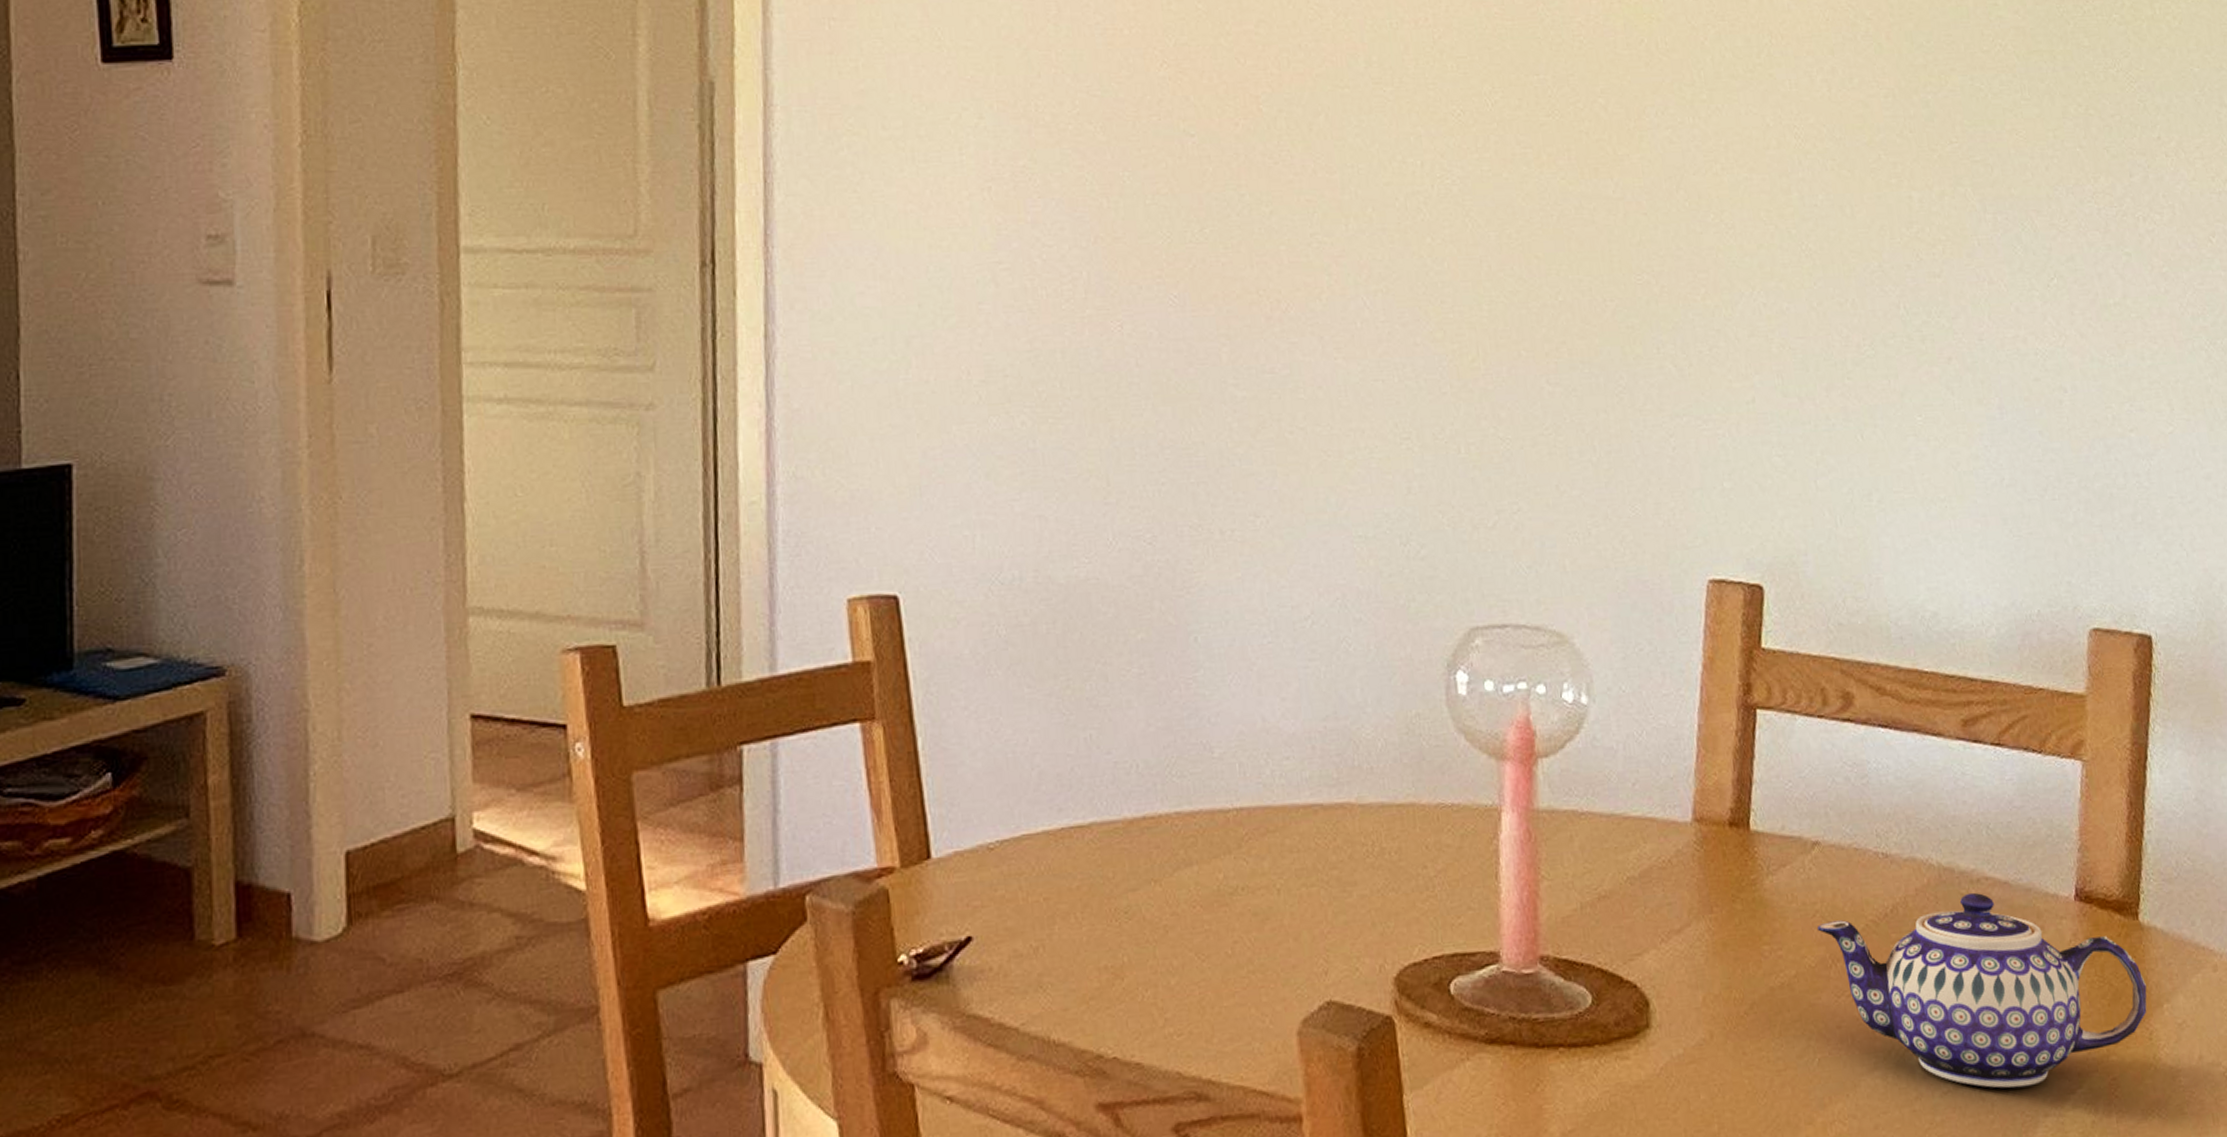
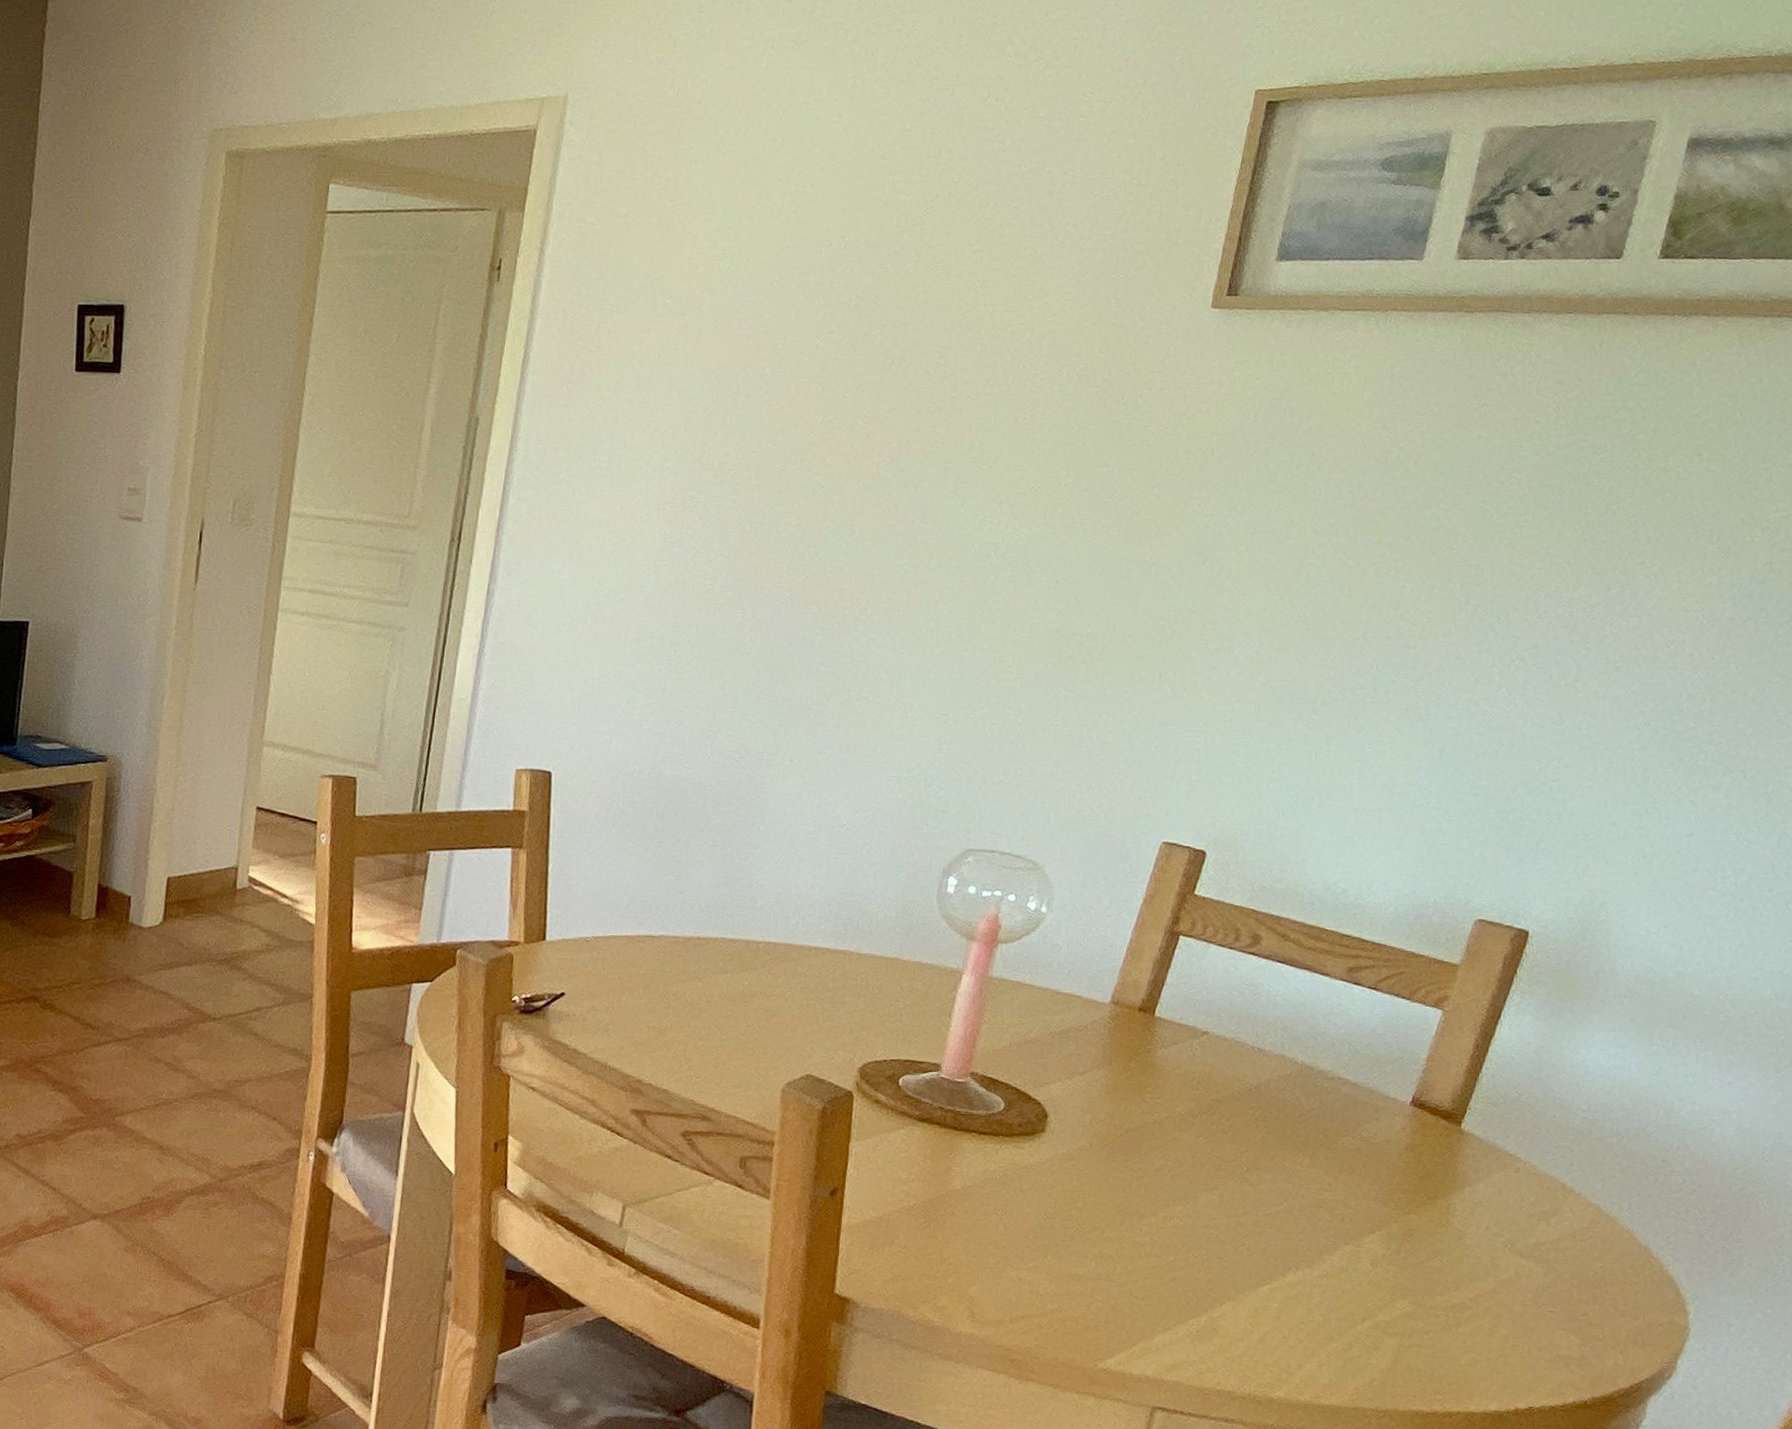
teapot: present [1817,892,2147,1088] -> none [1192,1086,1455,1222]

